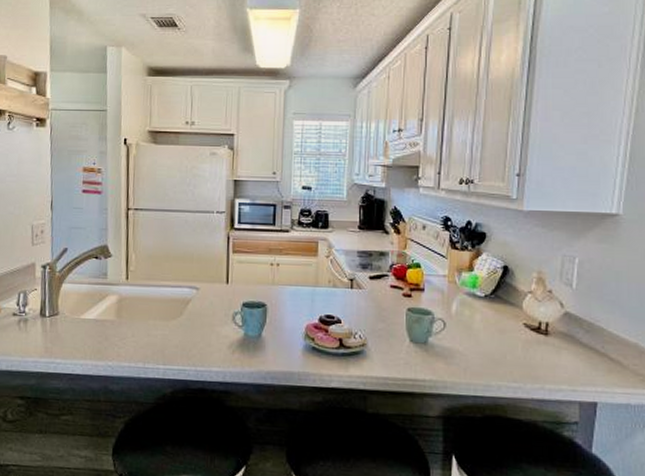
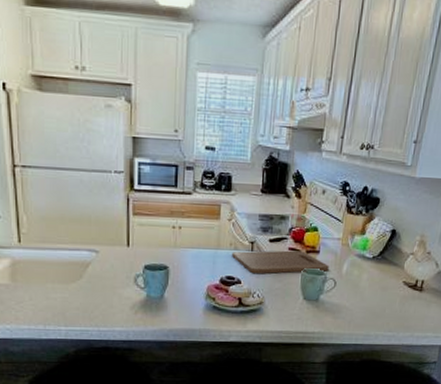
cutting board: none [331,288,436,313] -> present [232,250,329,274]

